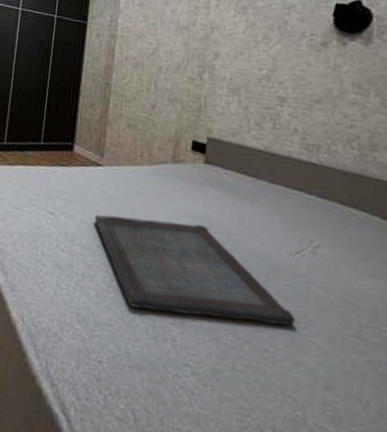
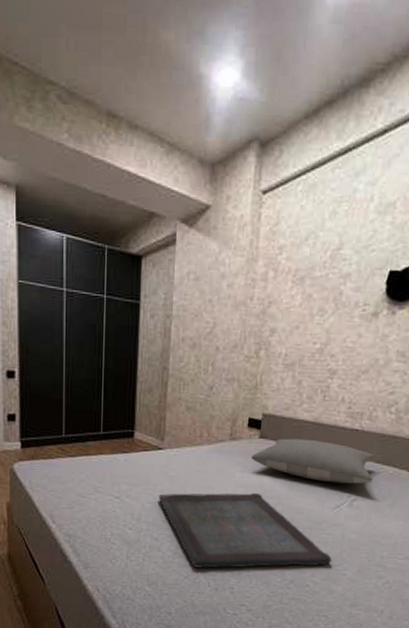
pillow: none [195,166,339,228] -> present [250,438,375,484]

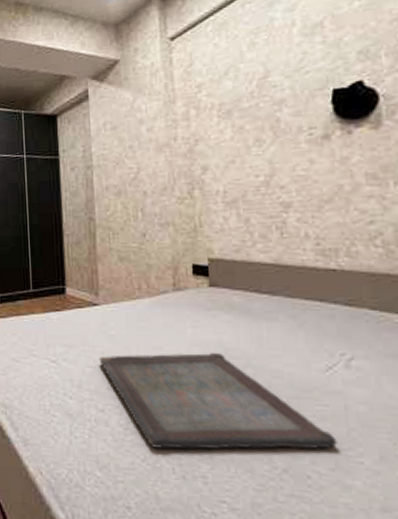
pillow: present [250,438,375,484] -> none [202,284,372,338]

